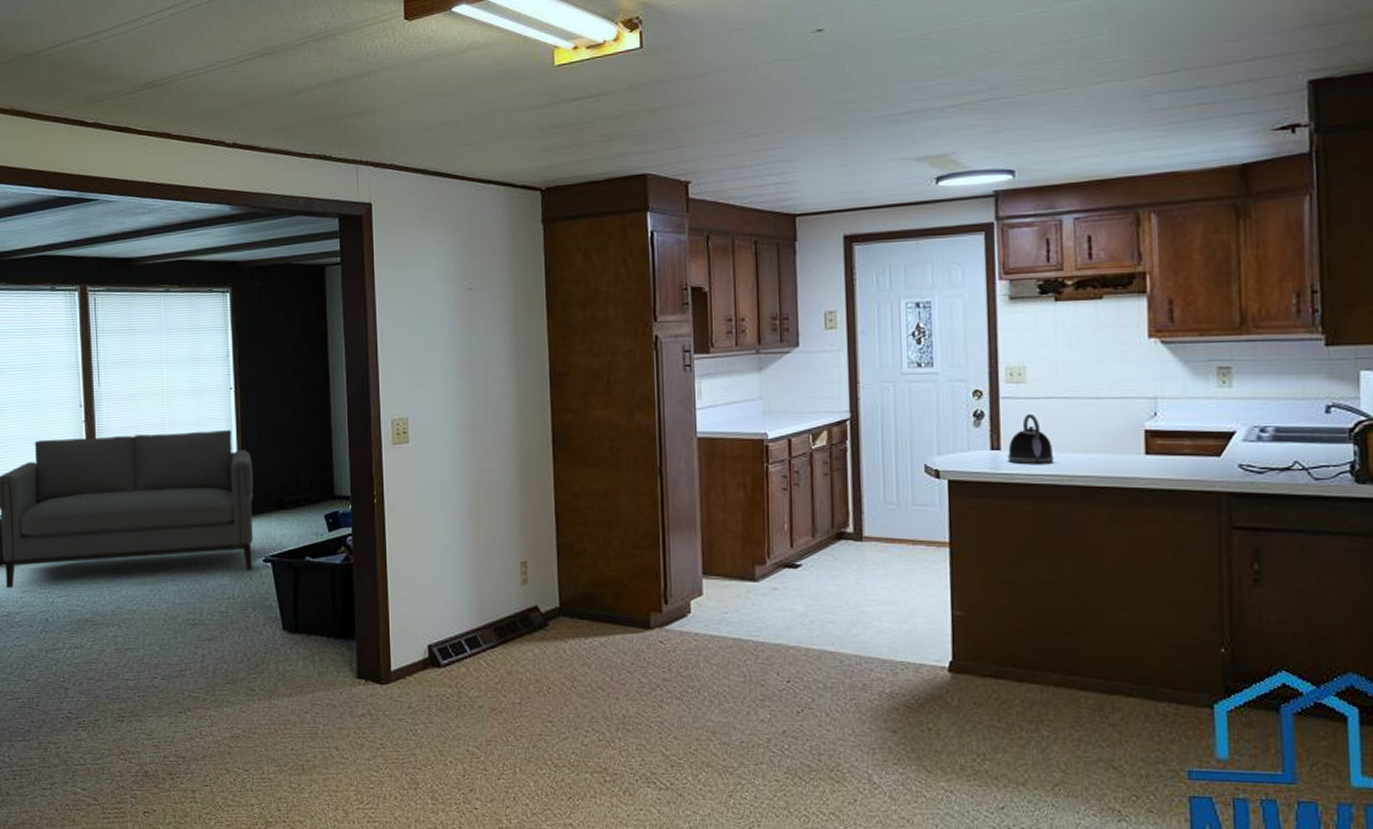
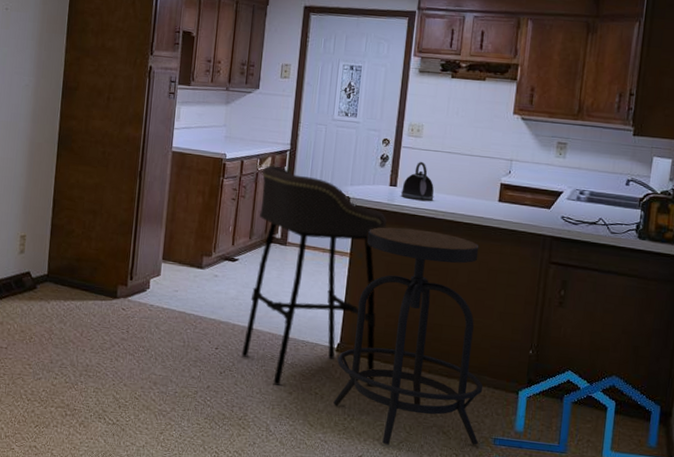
bar stool: none [817,441,1006,723] -> present [241,165,387,387]
bar stool: none [950,502,1167,791] -> present [333,227,484,445]

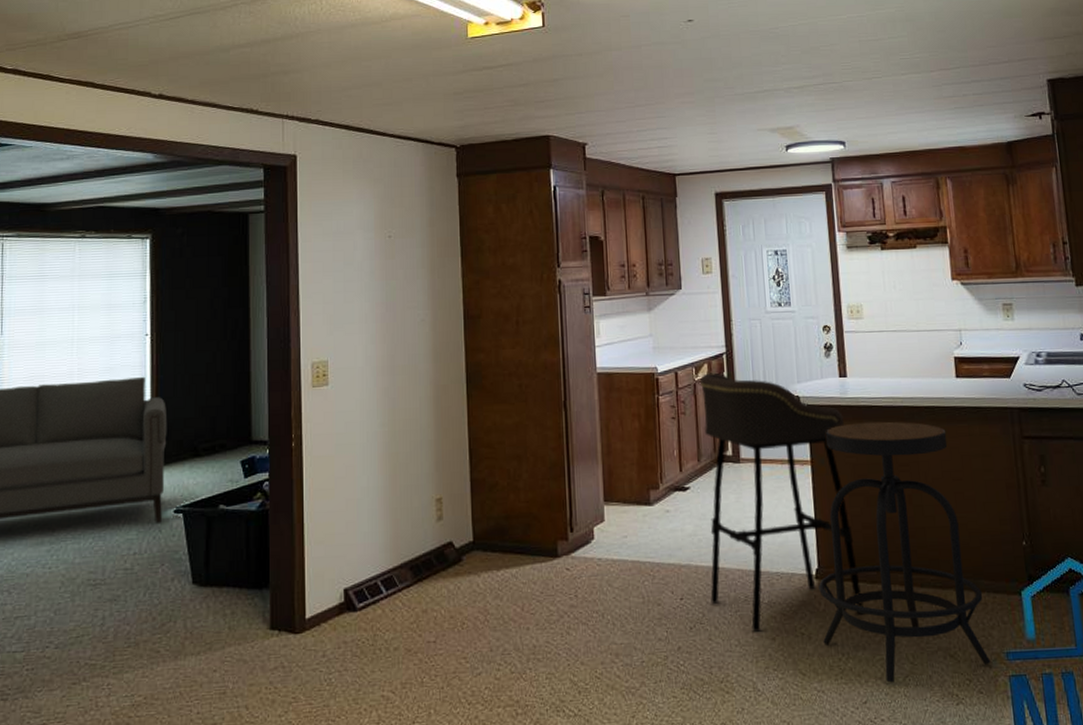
kettle: present [400,162,434,202] -> none [852,346,888,390]

